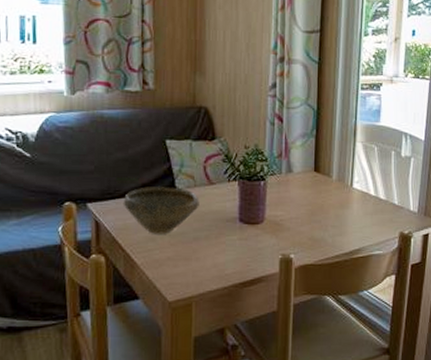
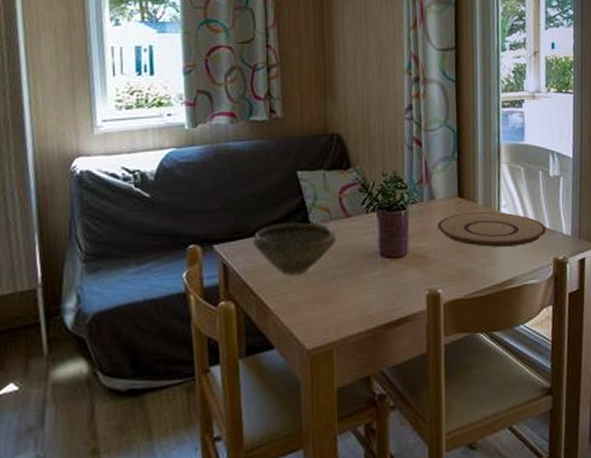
plate: none [293,186,395,219] -> present [437,212,547,247]

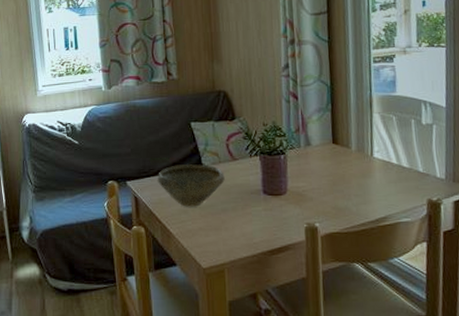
plate: present [437,212,547,247] -> none [313,157,420,188]

